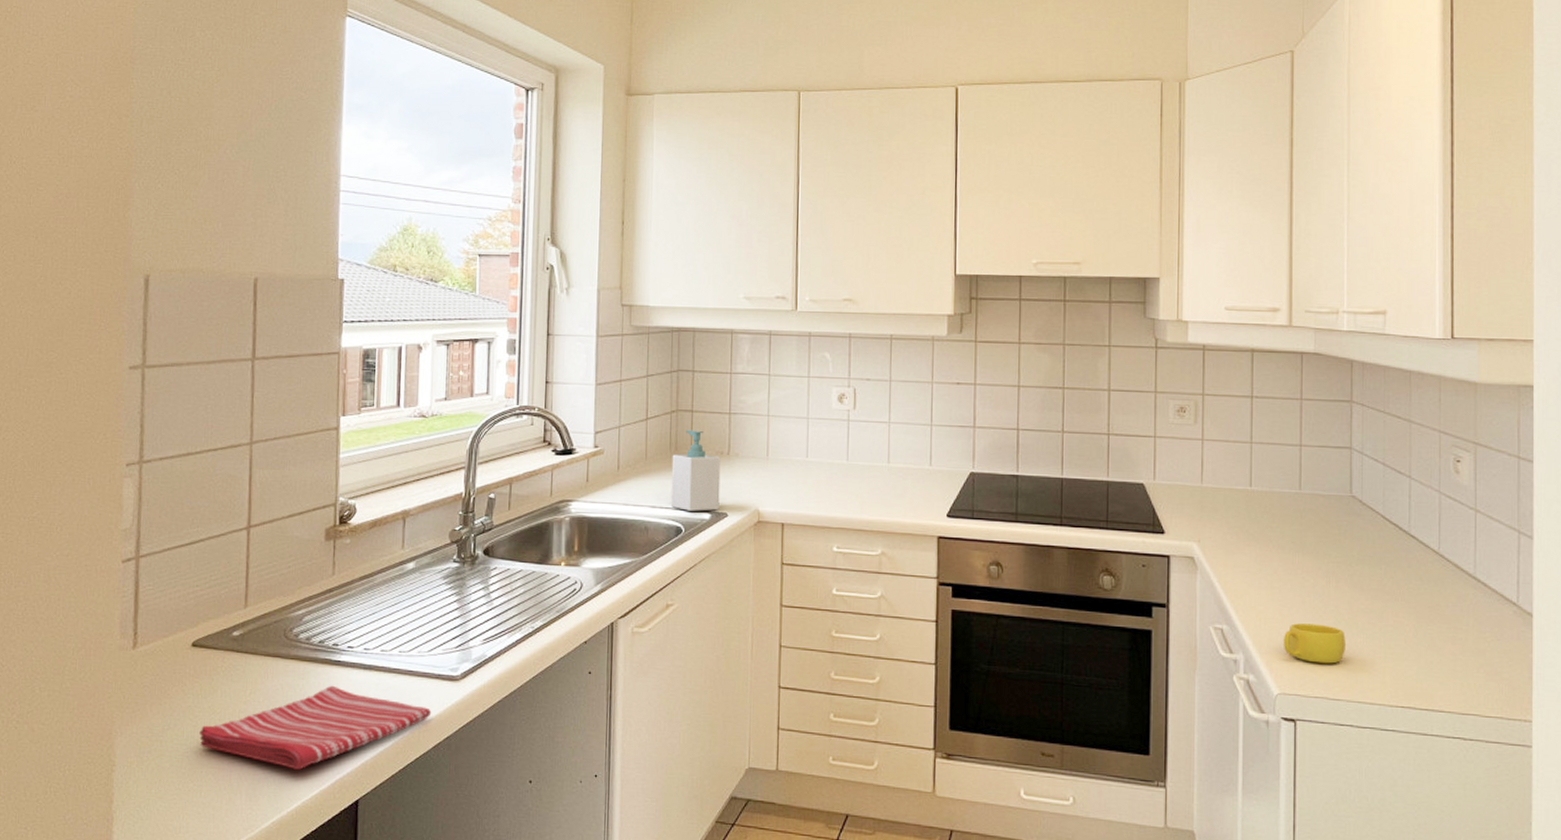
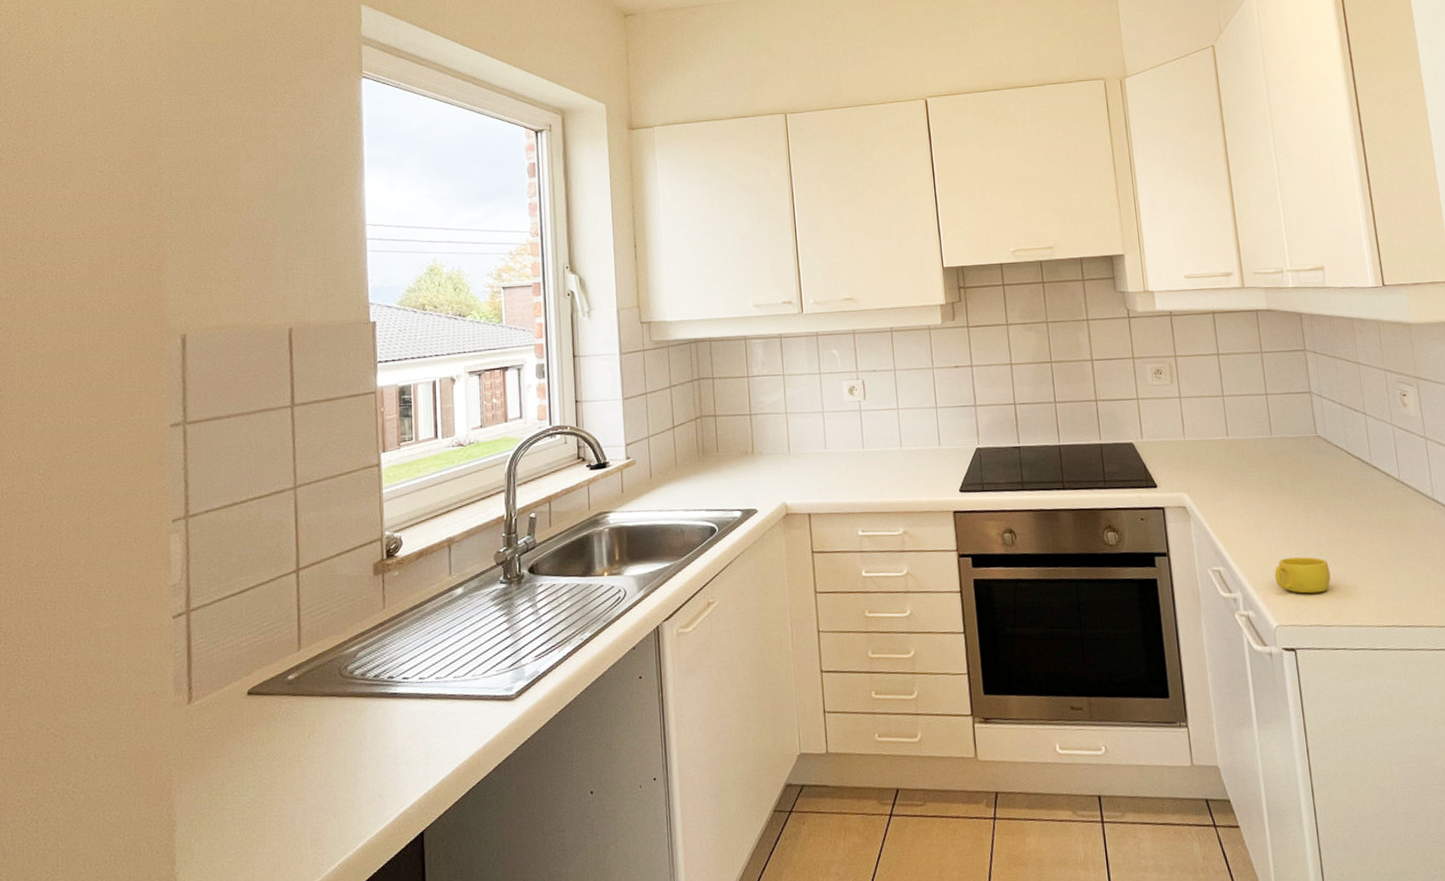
dish towel: present [199,685,432,770] -> none [260,718,490,808]
soap bottle: present [670,430,721,511] -> none [700,433,749,511]

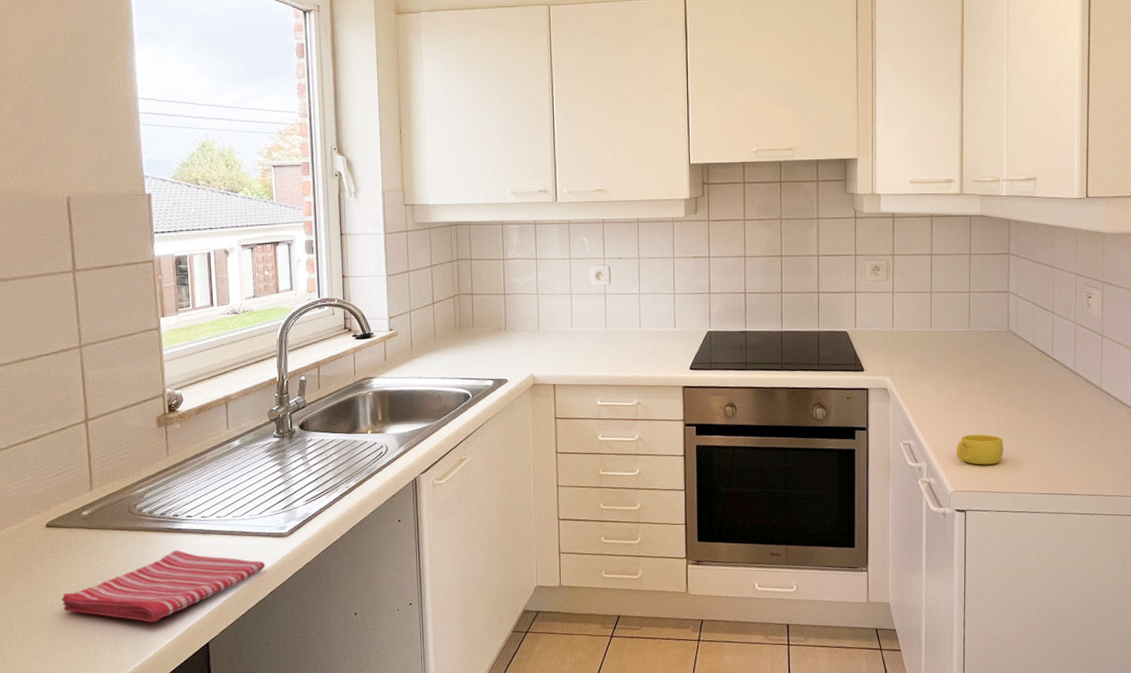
dish towel: none [260,718,490,808] -> present [61,550,266,623]

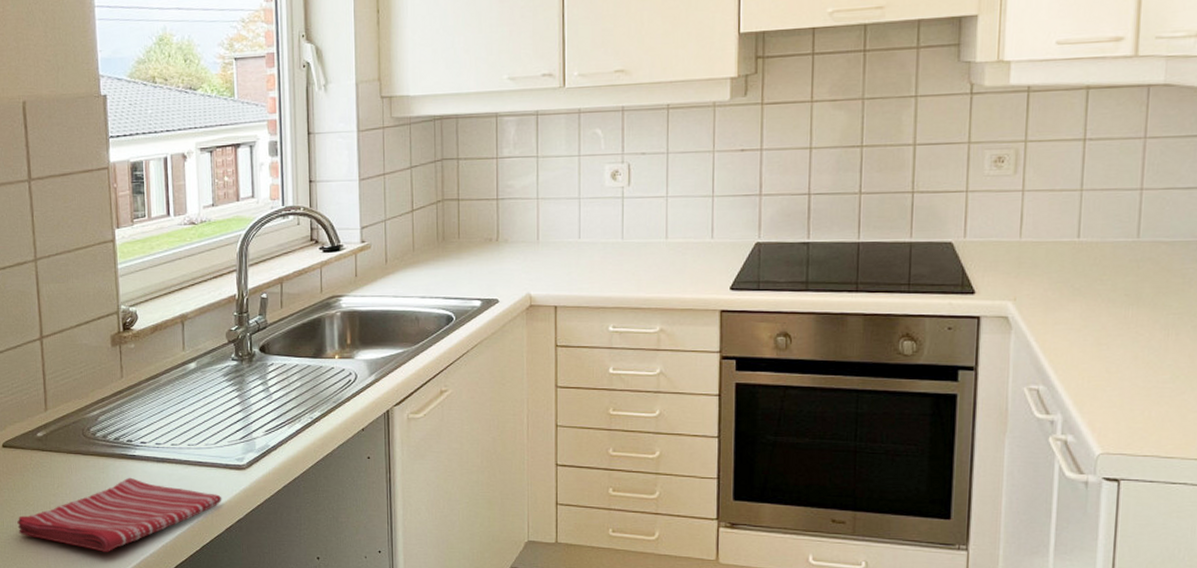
cup: present [956,434,1004,465] -> none [1108,380,1184,421]

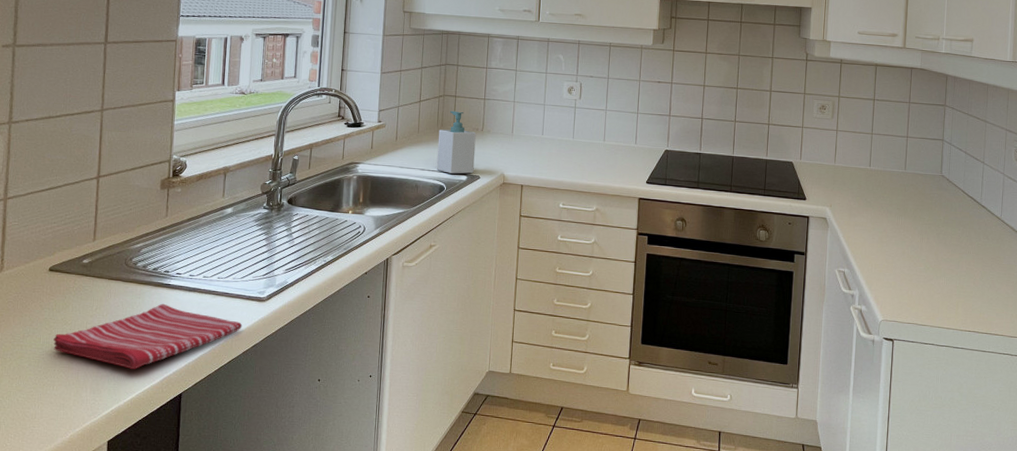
soap bottle: none [439,218,490,299] -> present [436,110,477,174]

